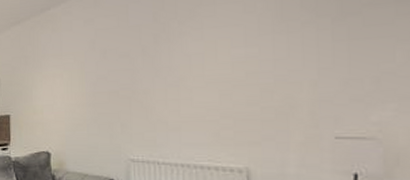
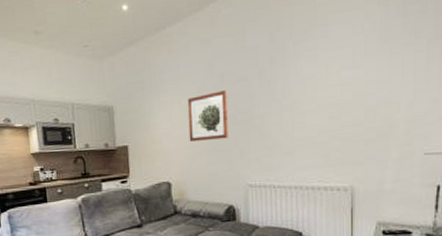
wall art: none [69,66,110,114] -> present [187,90,229,142]

